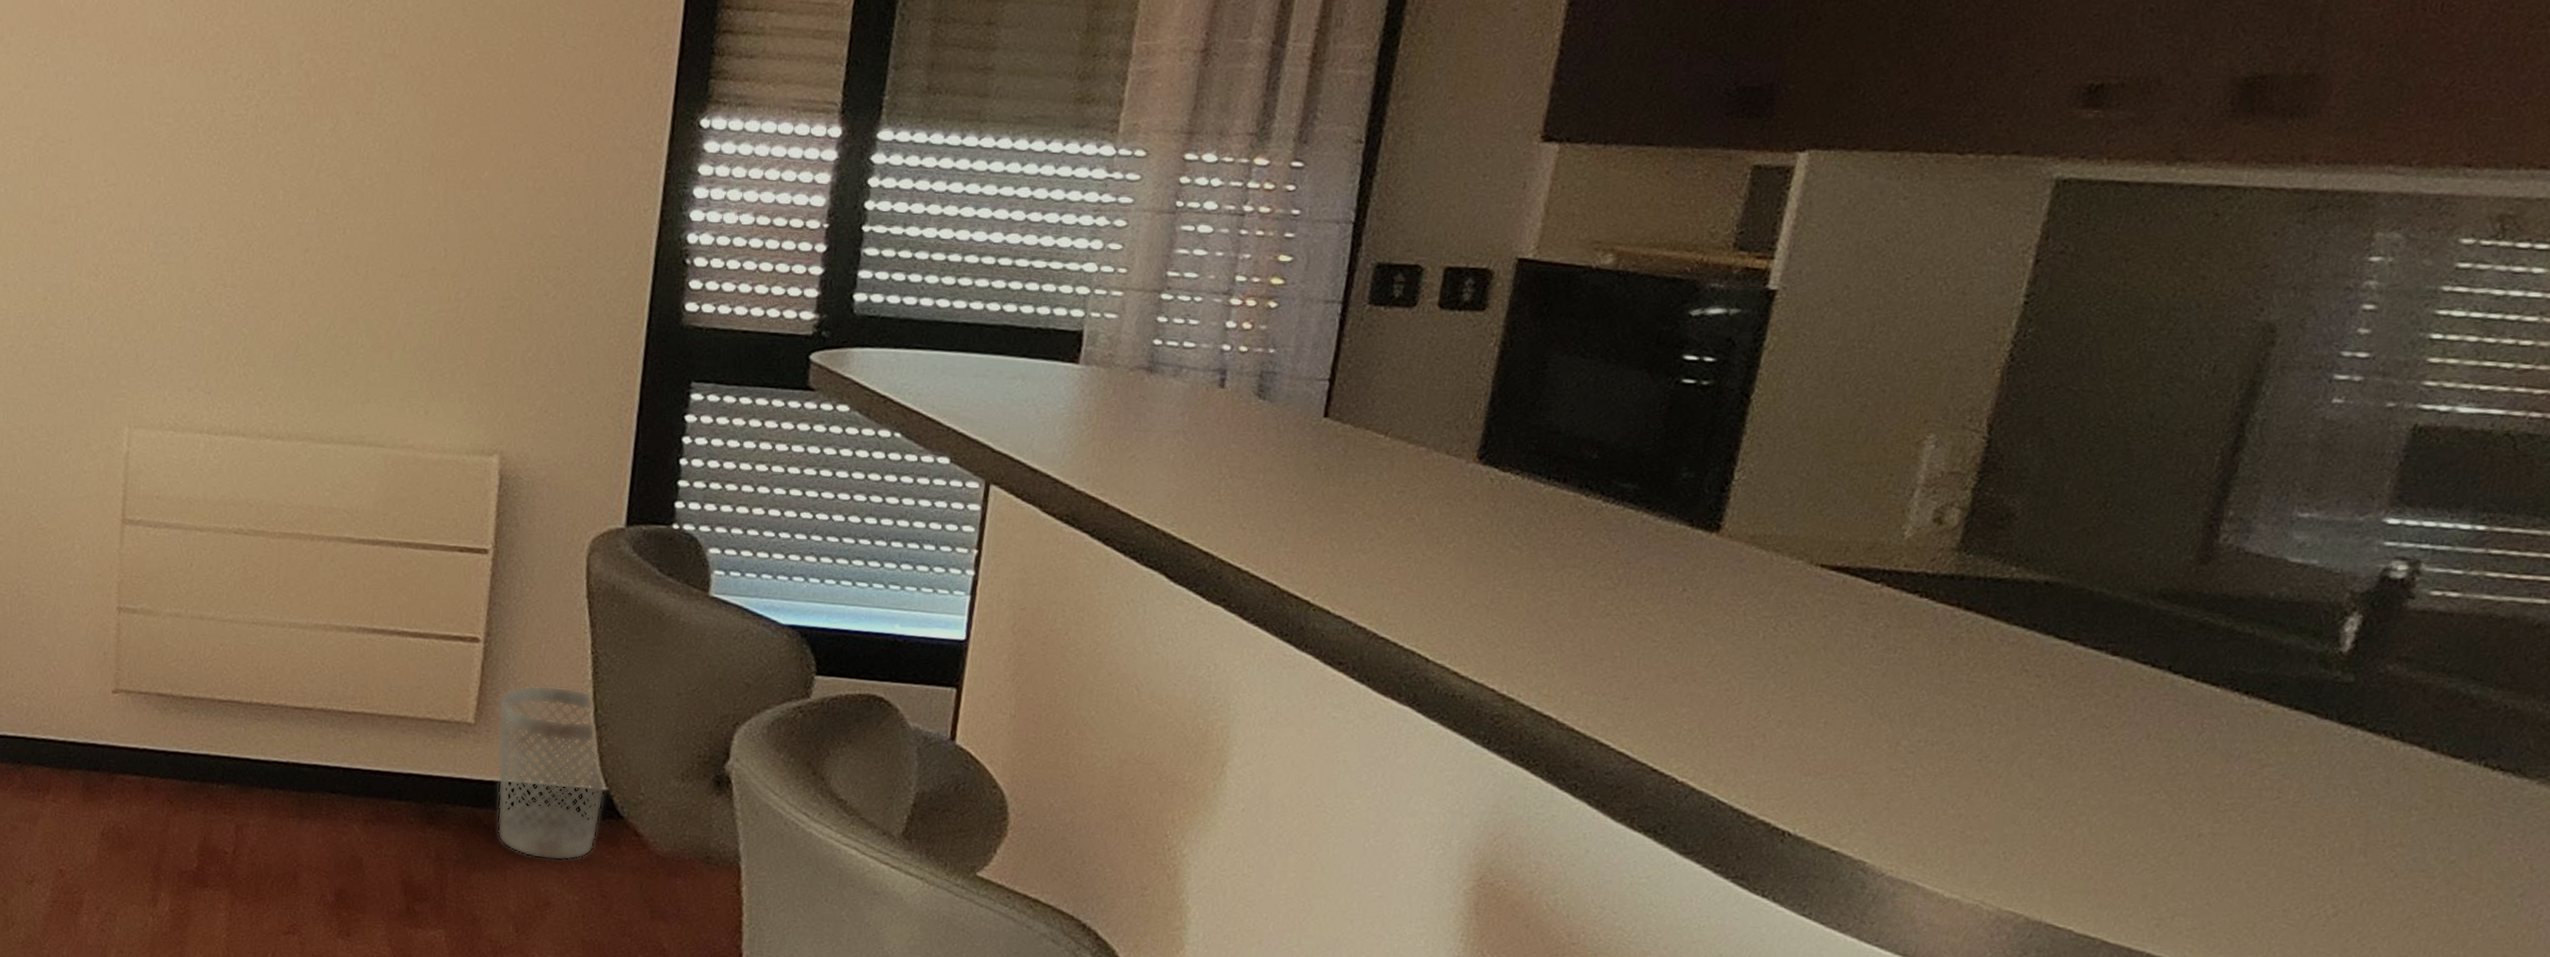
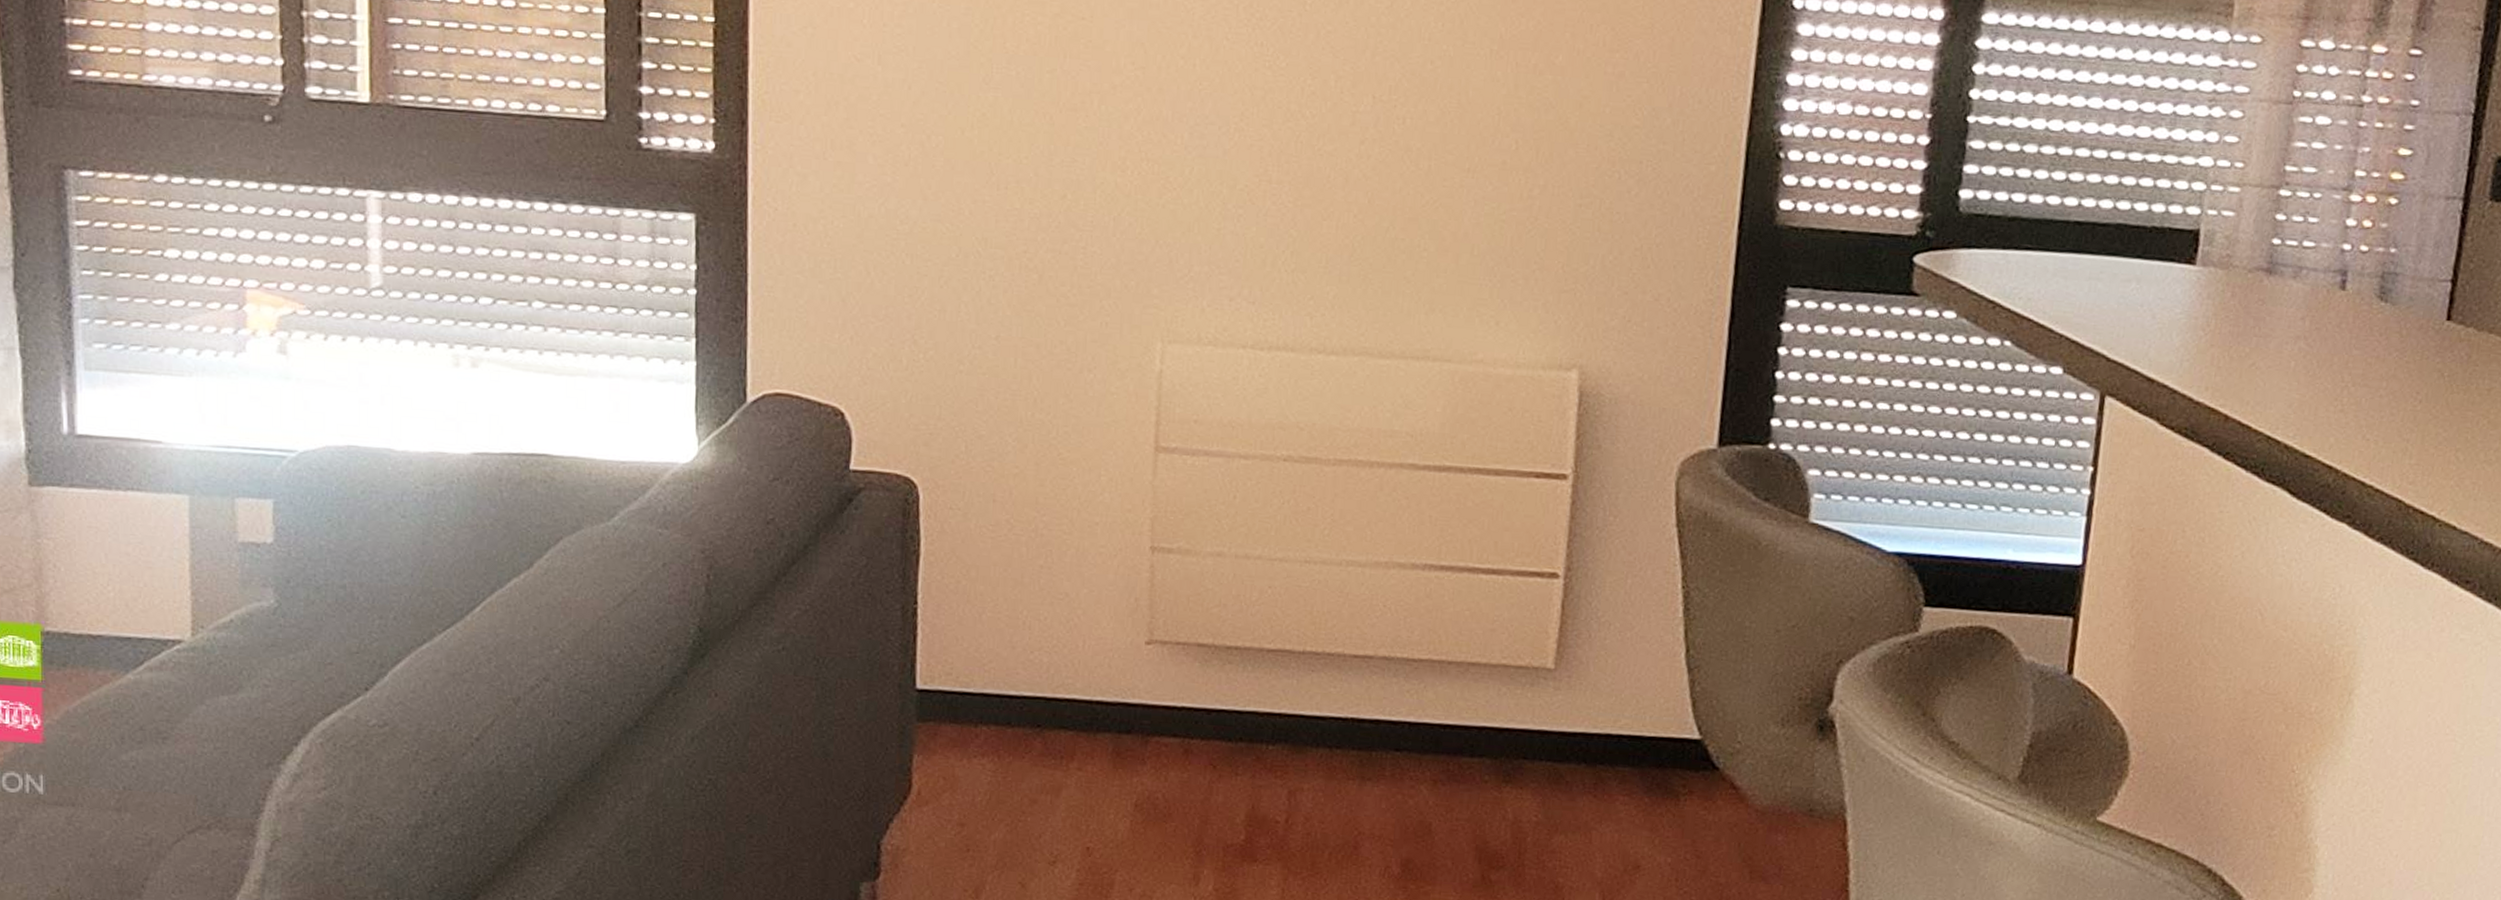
wastebasket: present [497,685,606,861] -> none [1580,624,1700,819]

